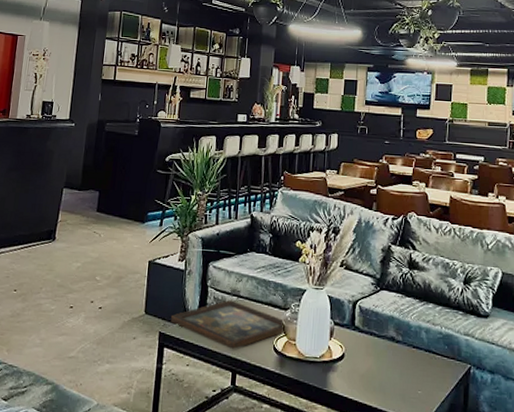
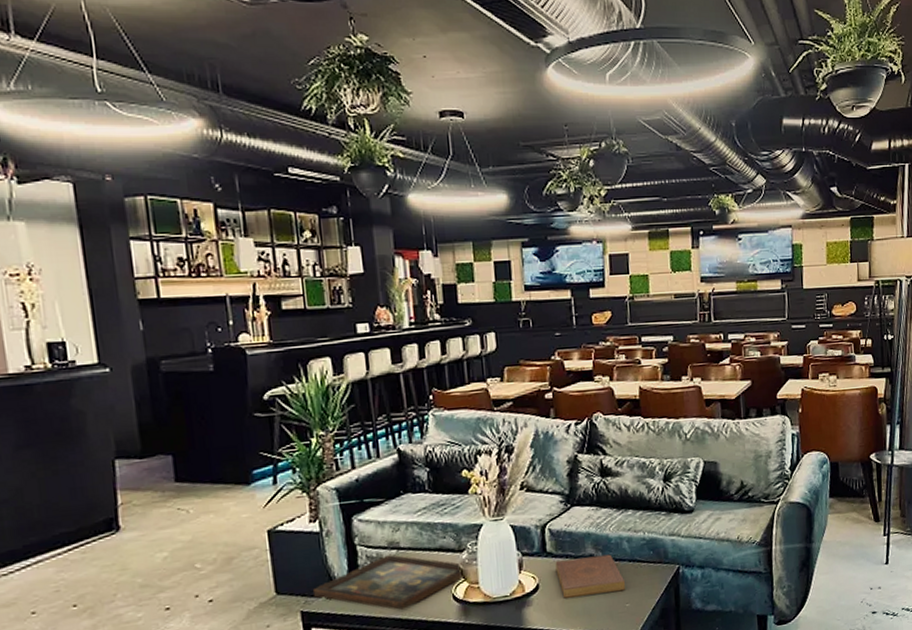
decorative book: none [360,336,419,378] -> present [555,554,625,598]

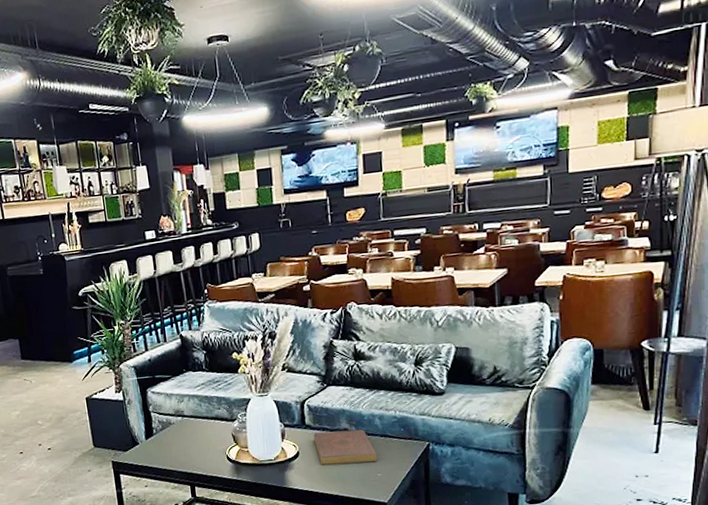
decorative tray: present [312,555,465,611] -> none [119,421,236,466]

